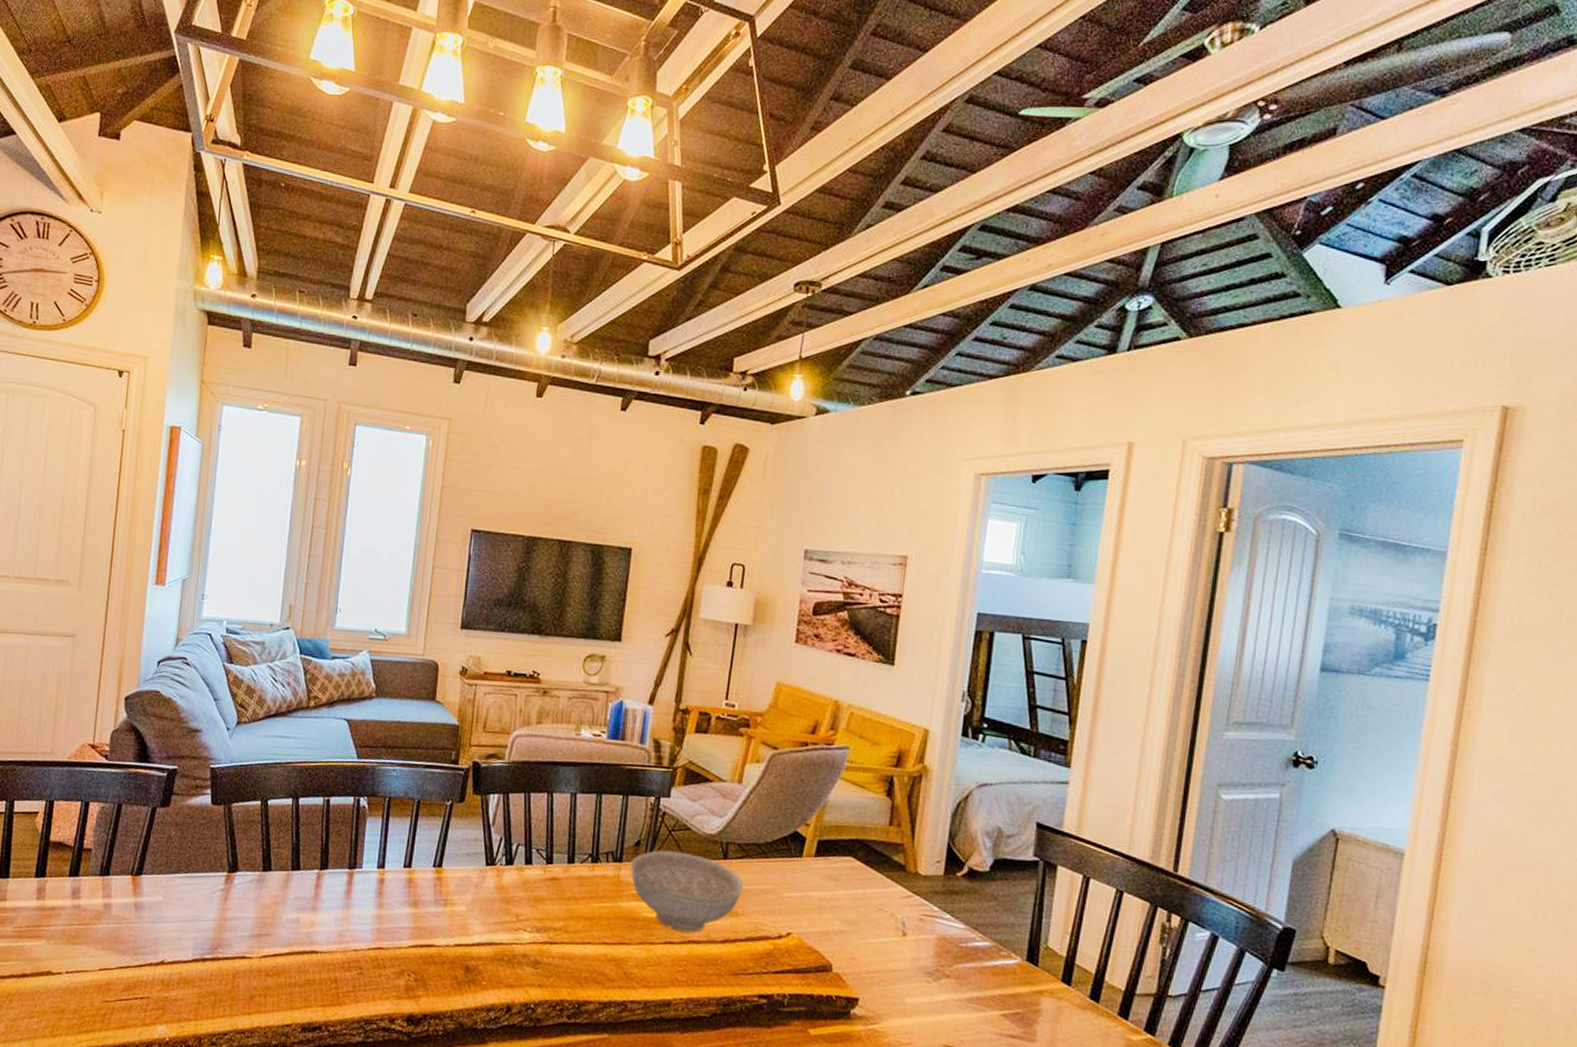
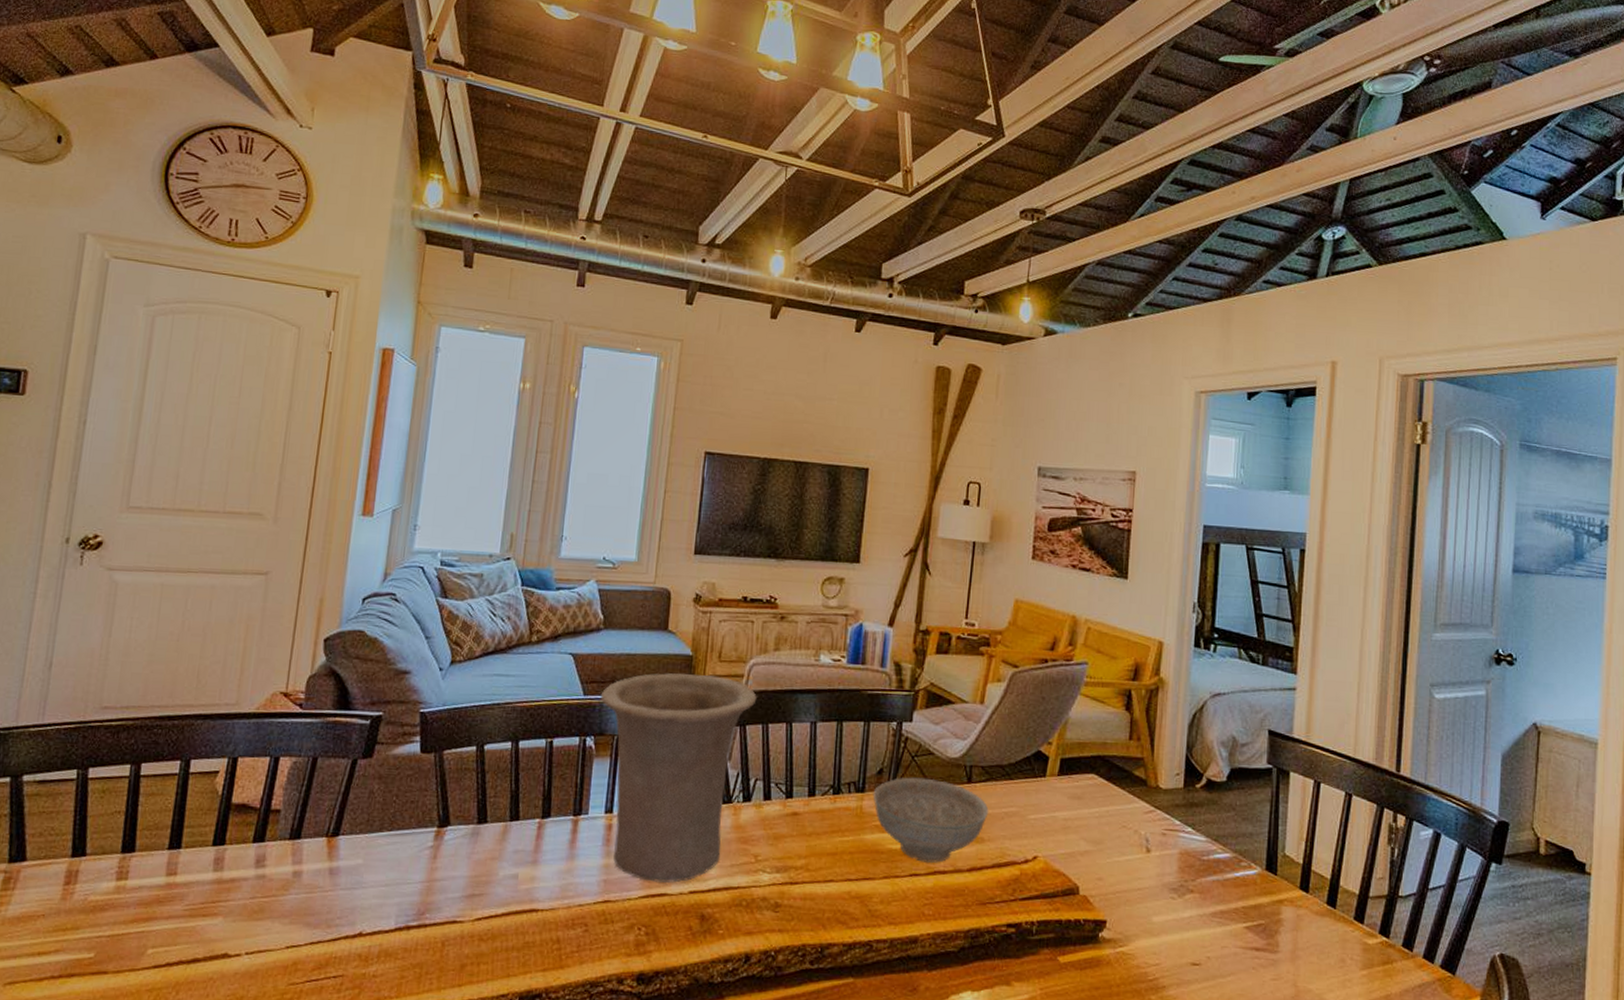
vase: none [373,741,520,936] -> present [600,673,757,884]

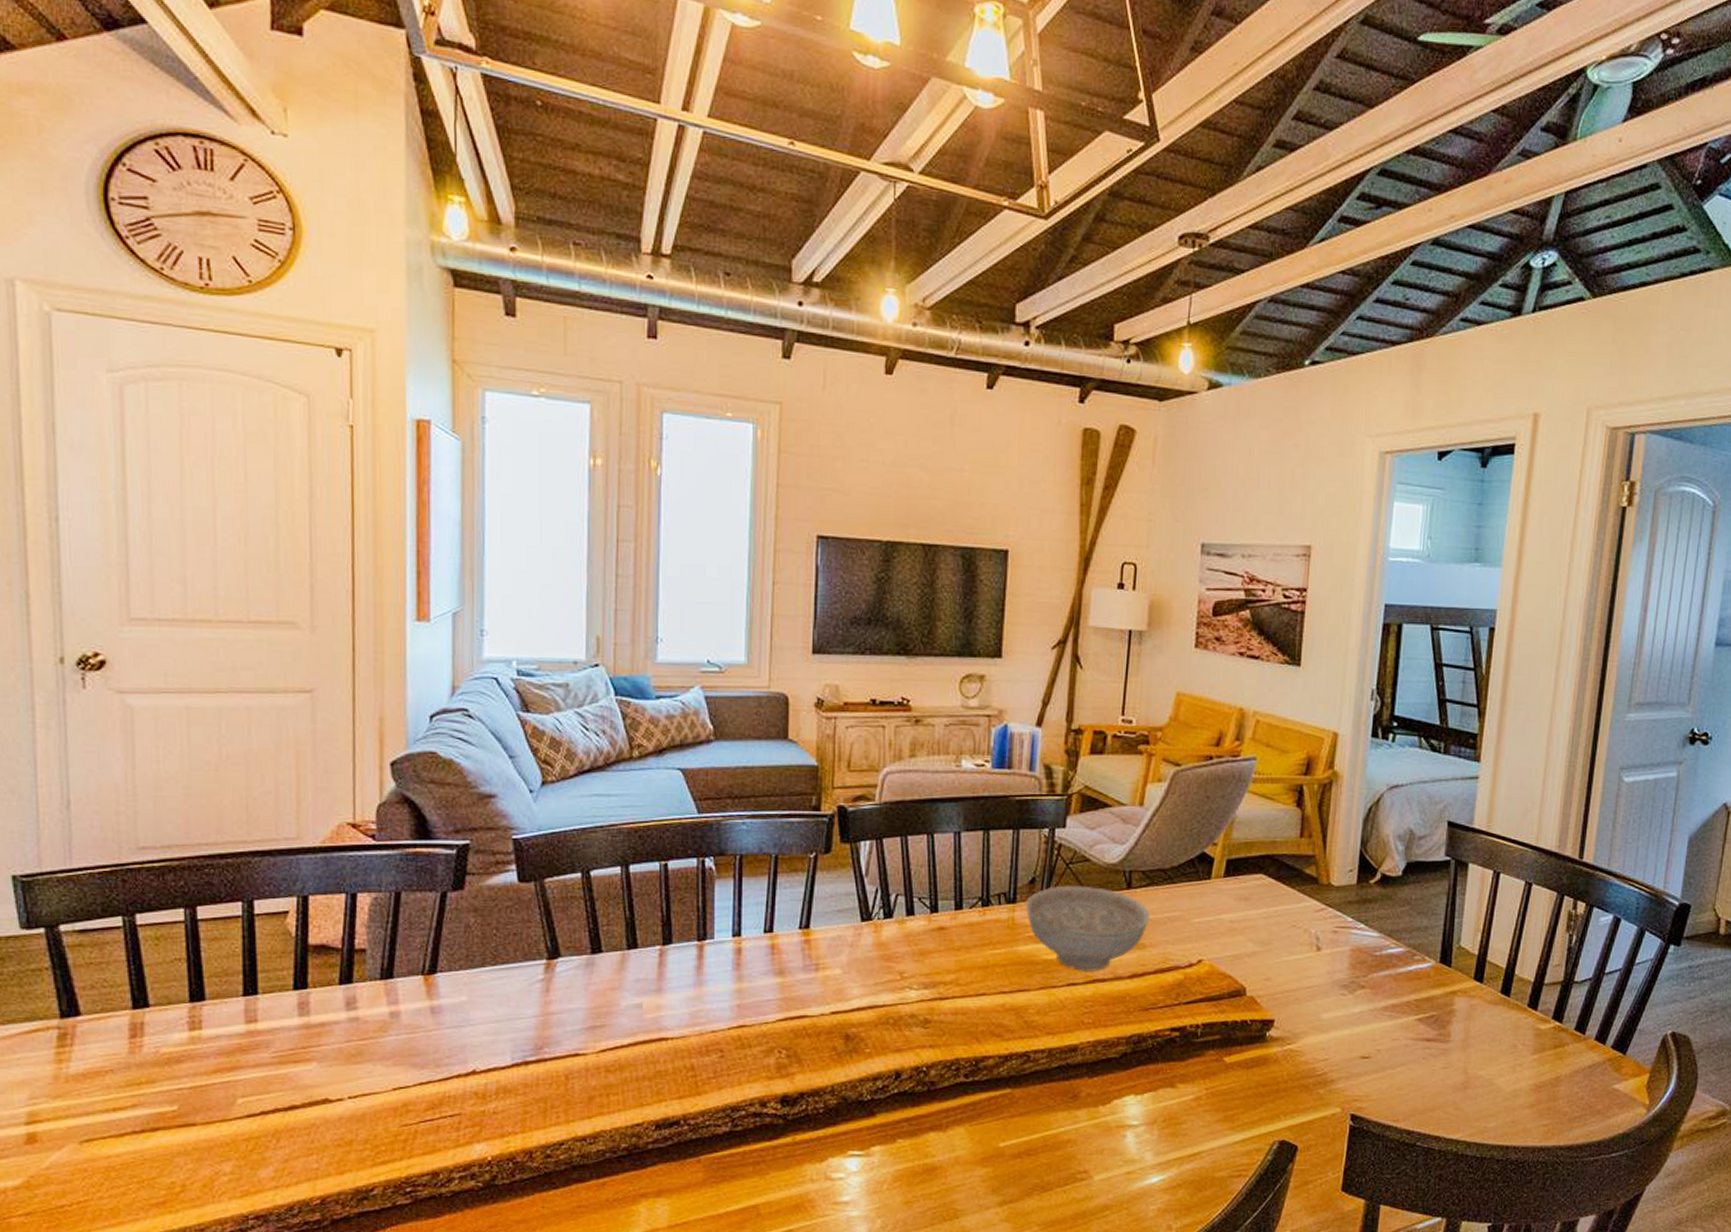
vase: present [600,673,757,884] -> none [717,786,893,1006]

